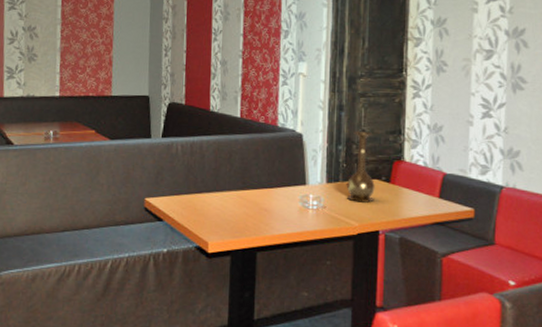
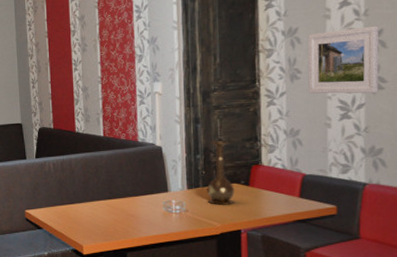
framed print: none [454,24,522,94] -> present [307,25,379,94]

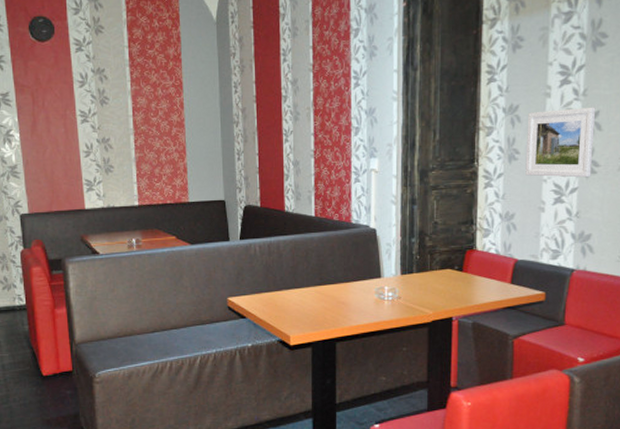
vase: present [206,140,235,205] -> none [420,223,448,292]

